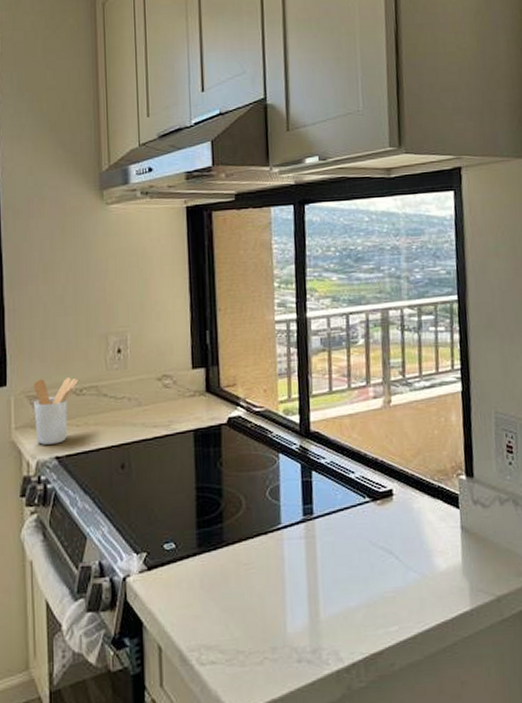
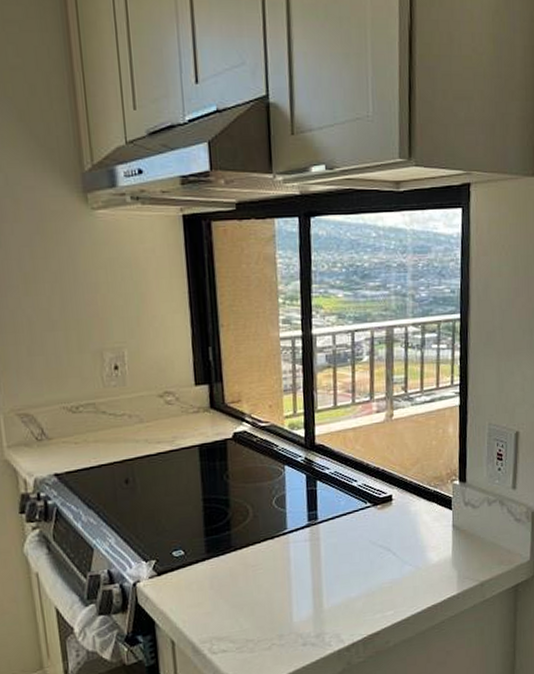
utensil holder: present [32,377,78,445] -> none [23,395,73,463]

